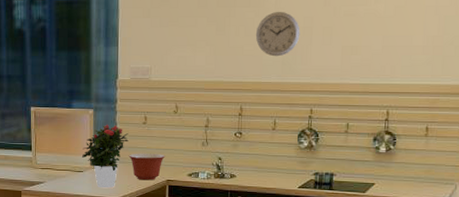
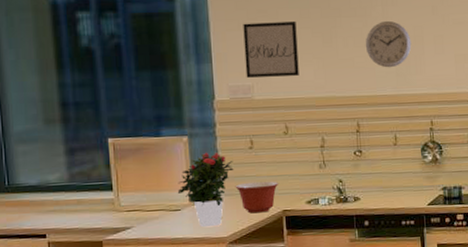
wall art: none [146,9,194,61] -> present [243,20,299,78]

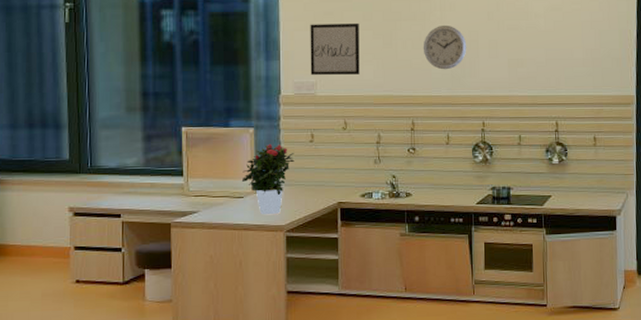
mixing bowl: present [235,181,279,214] -> none [295,173,336,204]

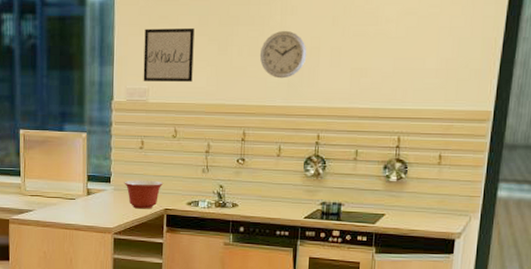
potted flower: present [241,143,295,215] -> none [73,148,124,217]
mixing bowl: none [295,173,336,204] -> present [124,180,164,209]

